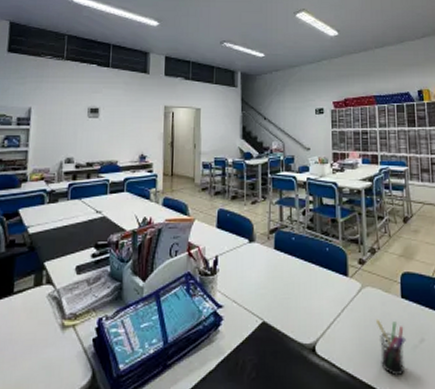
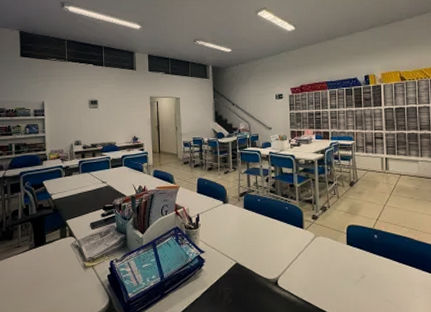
pen holder: present [376,319,406,376] -> none [326,260,350,303]

